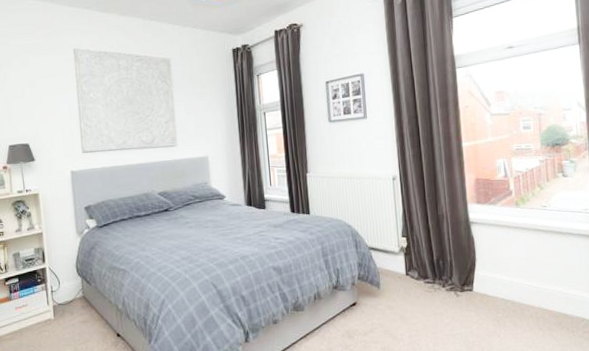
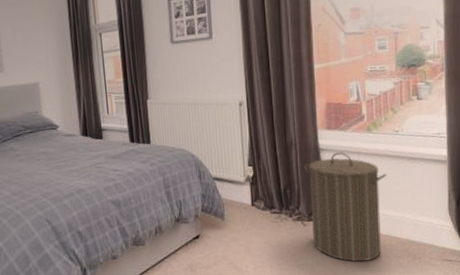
laundry hamper: none [455,225,536,333] -> present [304,151,387,262]

